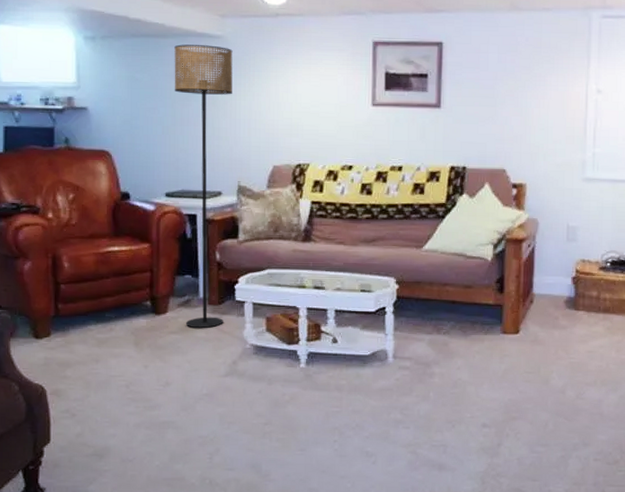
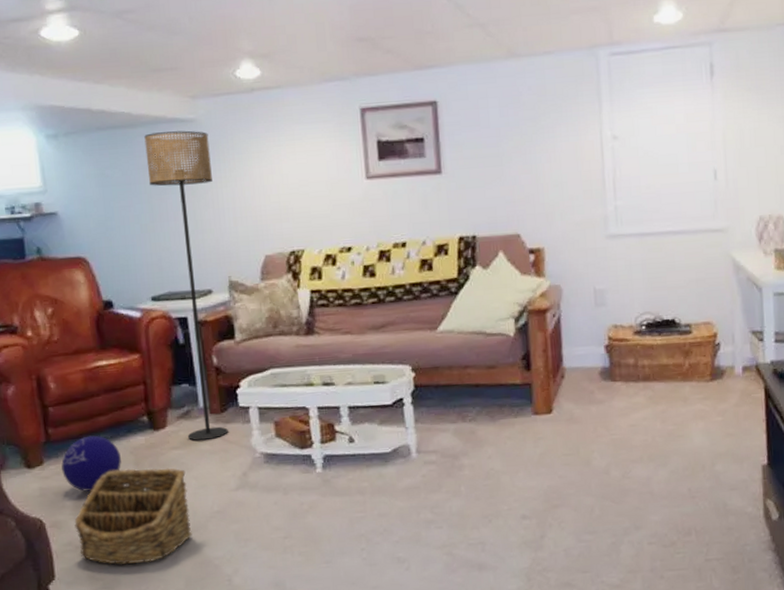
ball: none [67,314,122,365] -> present [61,435,121,492]
basket: none [73,347,181,436] -> present [74,468,193,565]

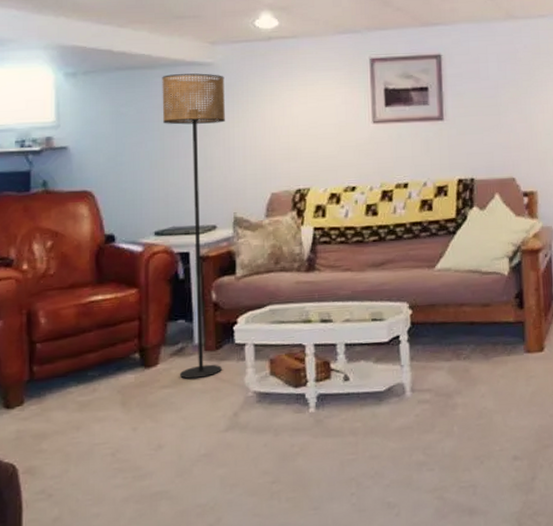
ball: present [61,435,121,492] -> none [43,373,107,434]
basket: present [74,468,193,565] -> none [50,408,176,515]

